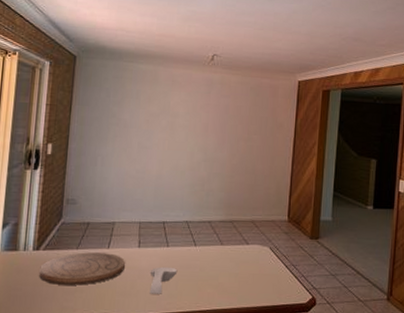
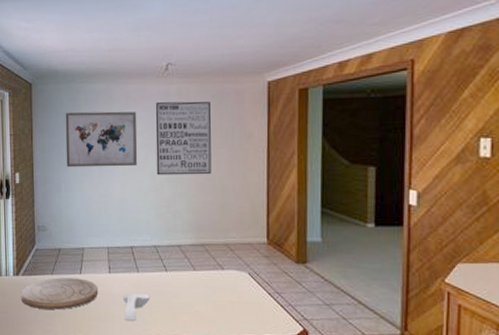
wall art: none [105,88,181,146] -> present [65,111,138,168]
wall art: none [194,88,250,158] -> present [155,101,212,176]

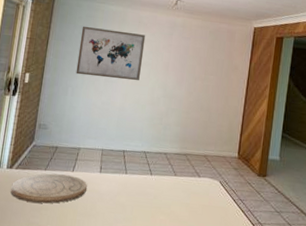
spoon rest: present [122,292,150,321] -> none [107,192,134,217]
wall art: present [155,101,212,176] -> none [155,30,209,96]

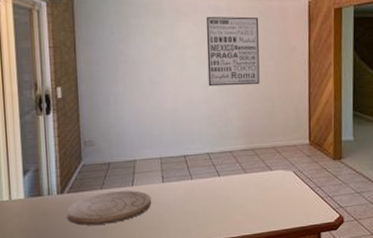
wall art: present [76,26,146,81] -> none [112,24,189,81]
wall art: none [155,30,209,96] -> present [206,16,260,87]

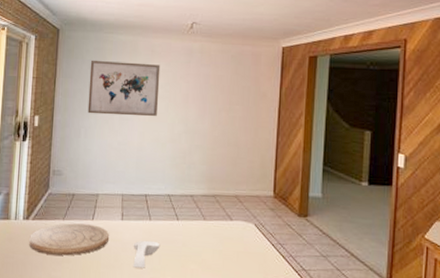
wall art: none [112,24,189,81] -> present [87,60,161,117]
spoon rest: none [176,198,204,226] -> present [133,240,160,268]
wall art: present [206,16,260,87] -> none [175,58,231,129]

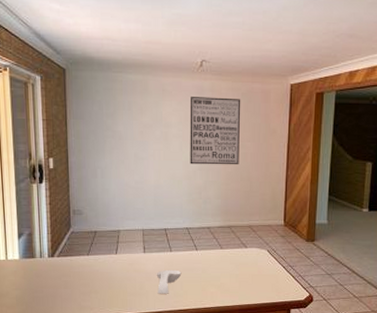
cutting board: present [29,223,109,256] -> none [56,258,133,287]
wall art: present [87,60,161,117] -> none [101,100,172,156]
wall art: none [175,58,231,129] -> present [189,97,241,165]

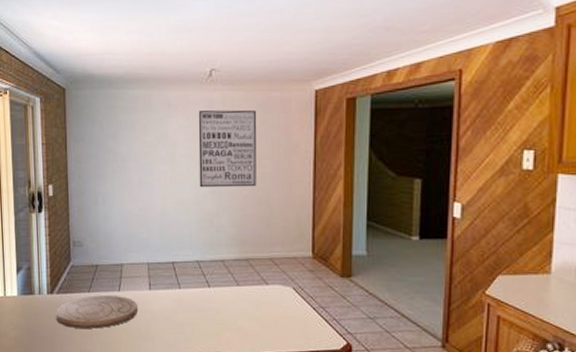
cutting board: none [56,258,133,287] -> present [56,295,137,329]
spoon rest: present [156,269,182,294] -> none [163,309,192,338]

